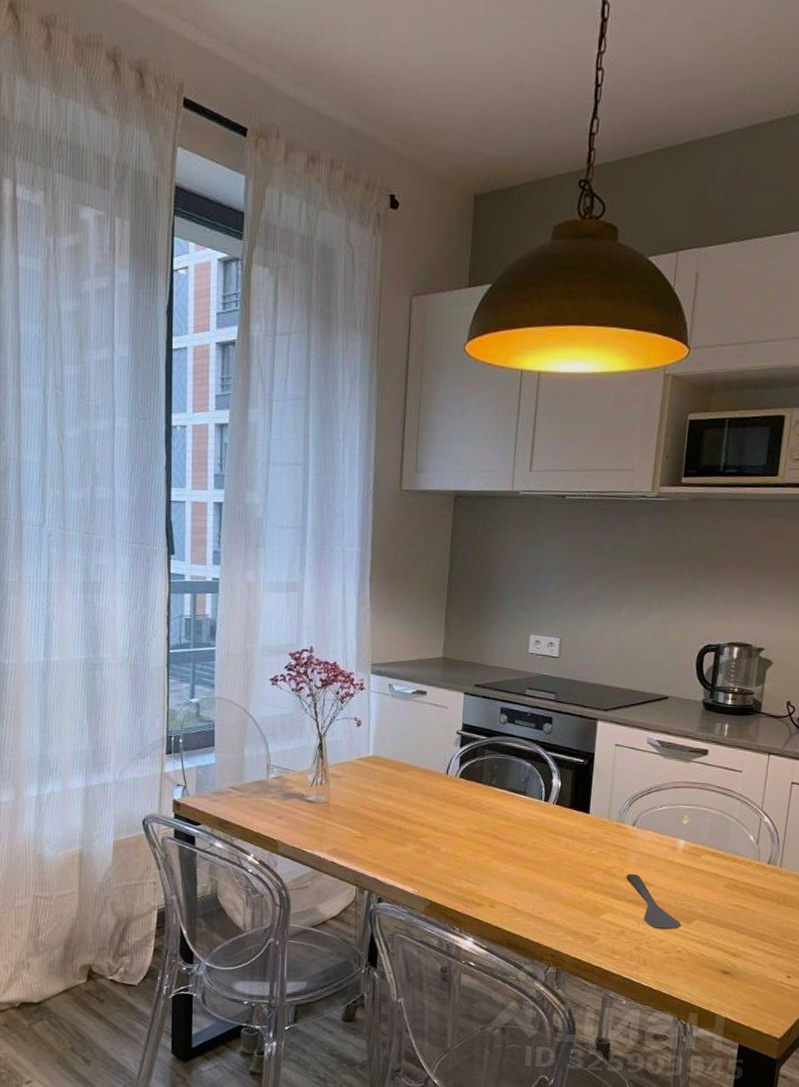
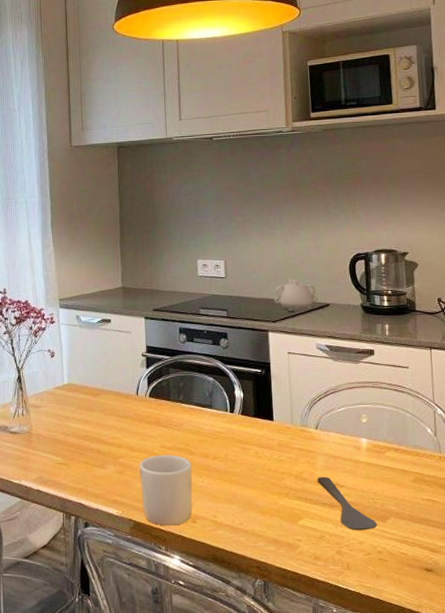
mug: none [440,837,497,909] -> present [139,455,193,526]
teapot: none [608,664,657,703] -> present [274,278,318,312]

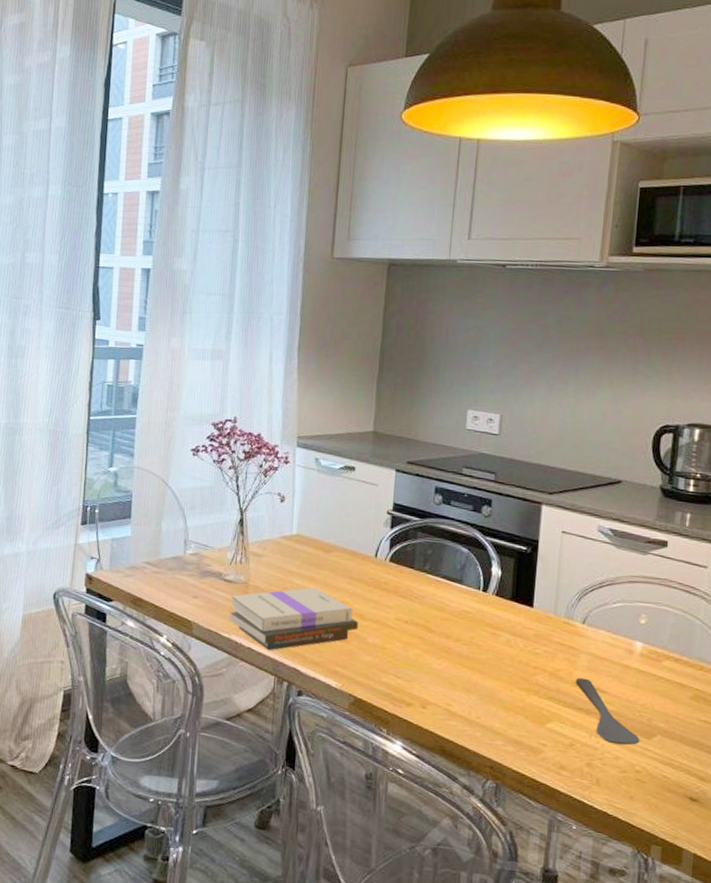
books: none [17,428,130,490] -> present [229,587,359,651]
mug: present [139,455,193,526] -> none [366,627,429,709]
teapot: present [274,278,318,312] -> none [554,444,608,487]

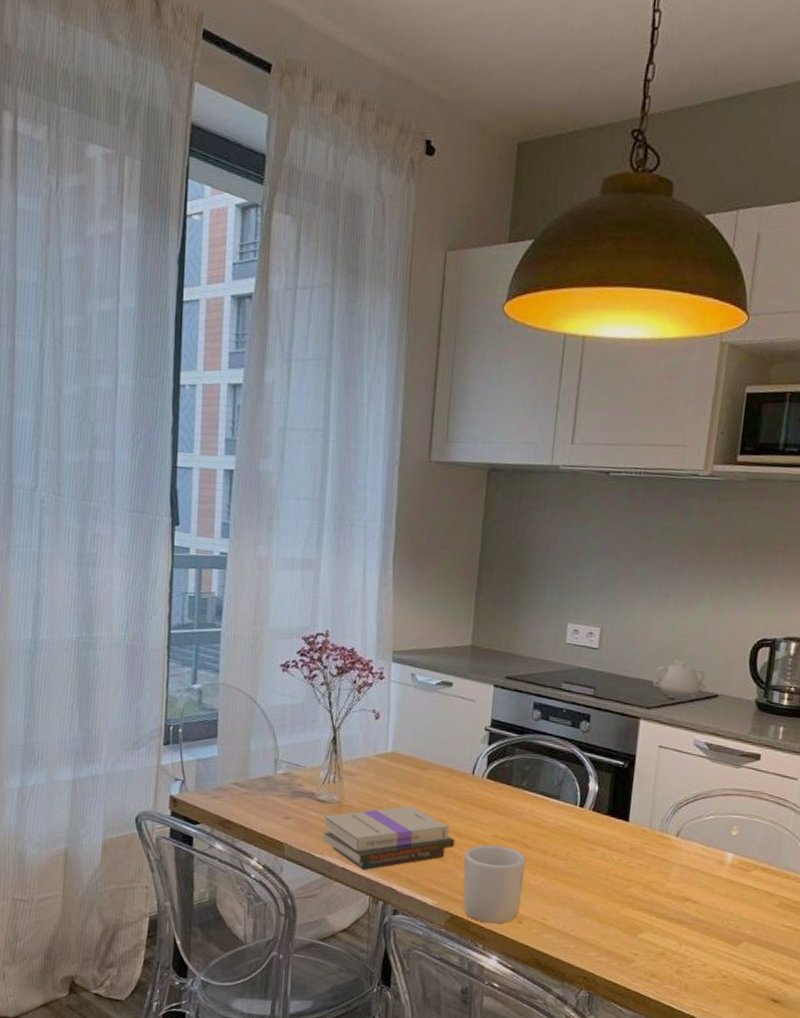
mug: none [366,627,429,709] -> present [462,844,526,924]
teapot: none [554,444,608,487] -> present [653,658,706,702]
spoon: present [576,677,640,746] -> none [668,889,728,953]

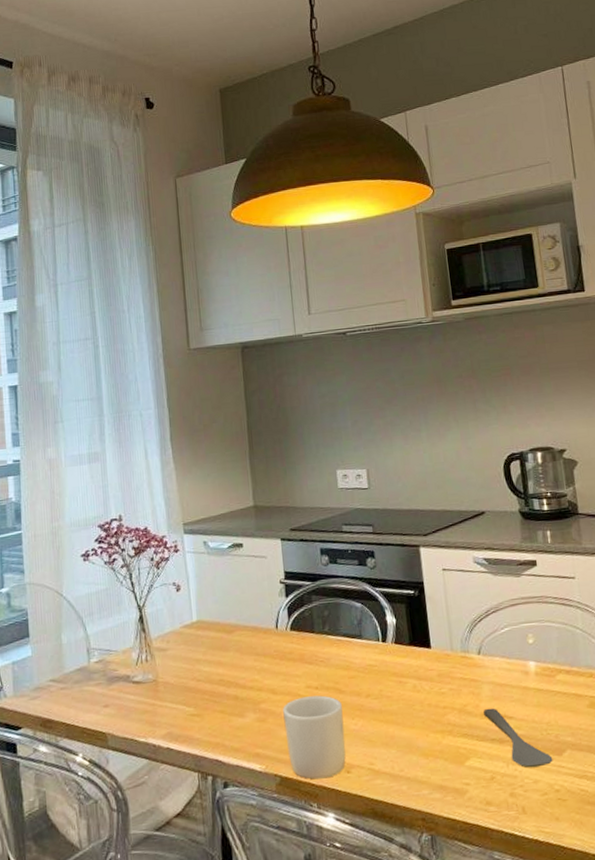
books: present [322,806,455,871] -> none [142,671,272,747]
teapot: present [653,658,706,702] -> none [424,485,472,523]
spoon: none [668,889,728,953] -> present [484,708,553,769]

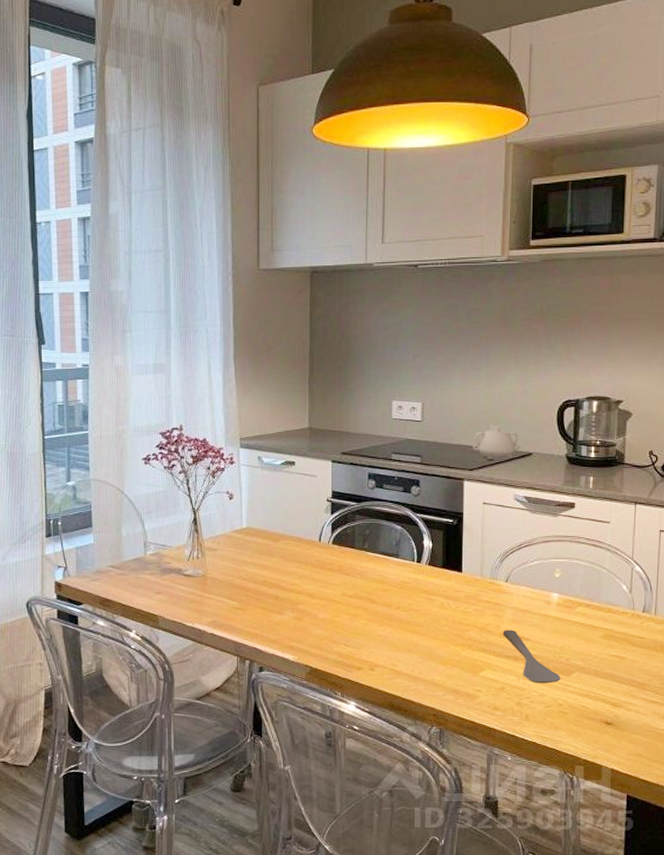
mug: present [283,695,346,780] -> none [318,603,373,673]
teapot: none [424,485,472,523] -> present [473,424,520,461]

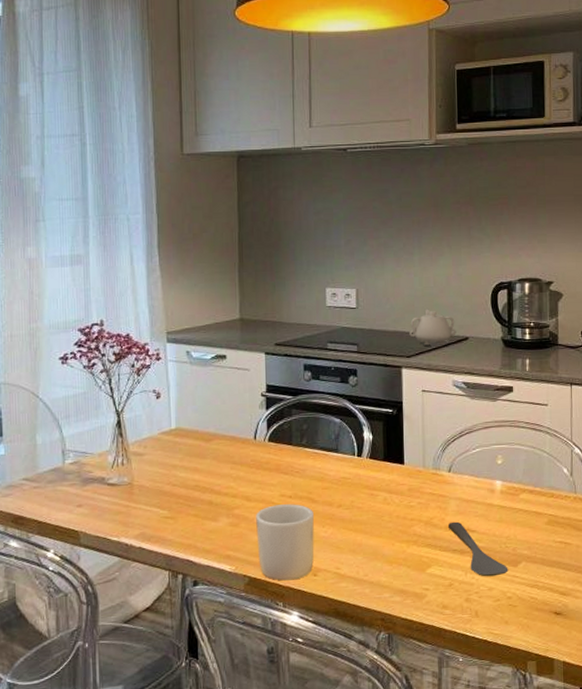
mug: none [318,603,373,673] -> present [256,504,315,581]

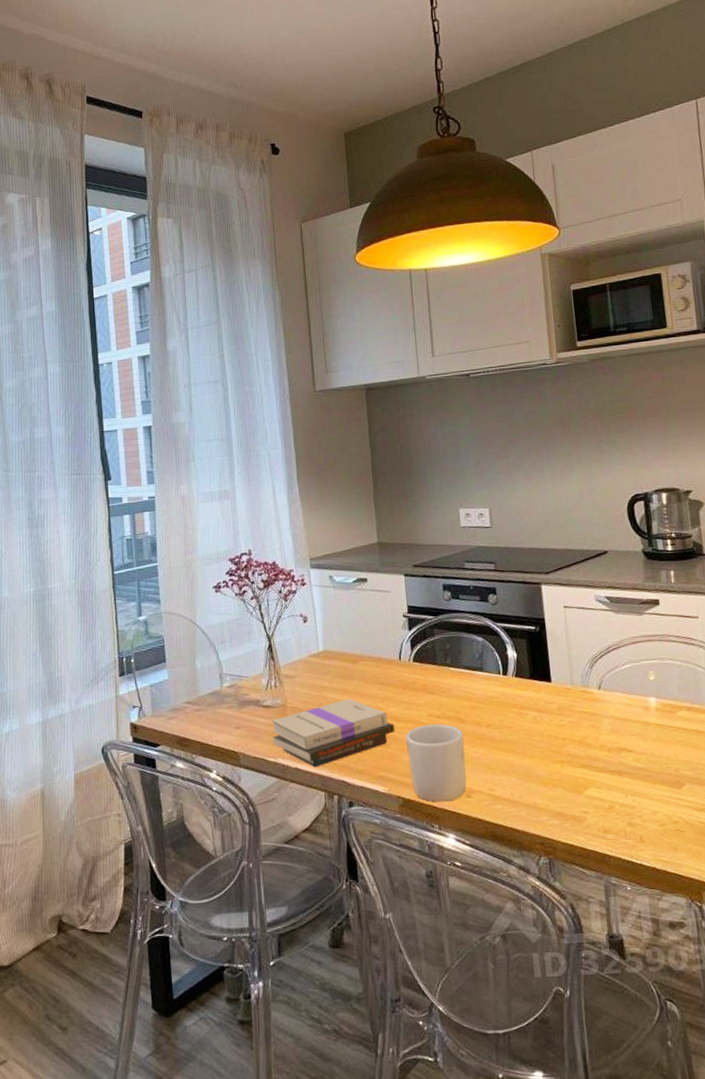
books: none [116,478,246,547] -> present [272,699,395,768]
teapot: present [409,309,456,346] -> none [546,524,594,562]
spoon: present [448,521,508,577] -> none [603,741,672,800]

